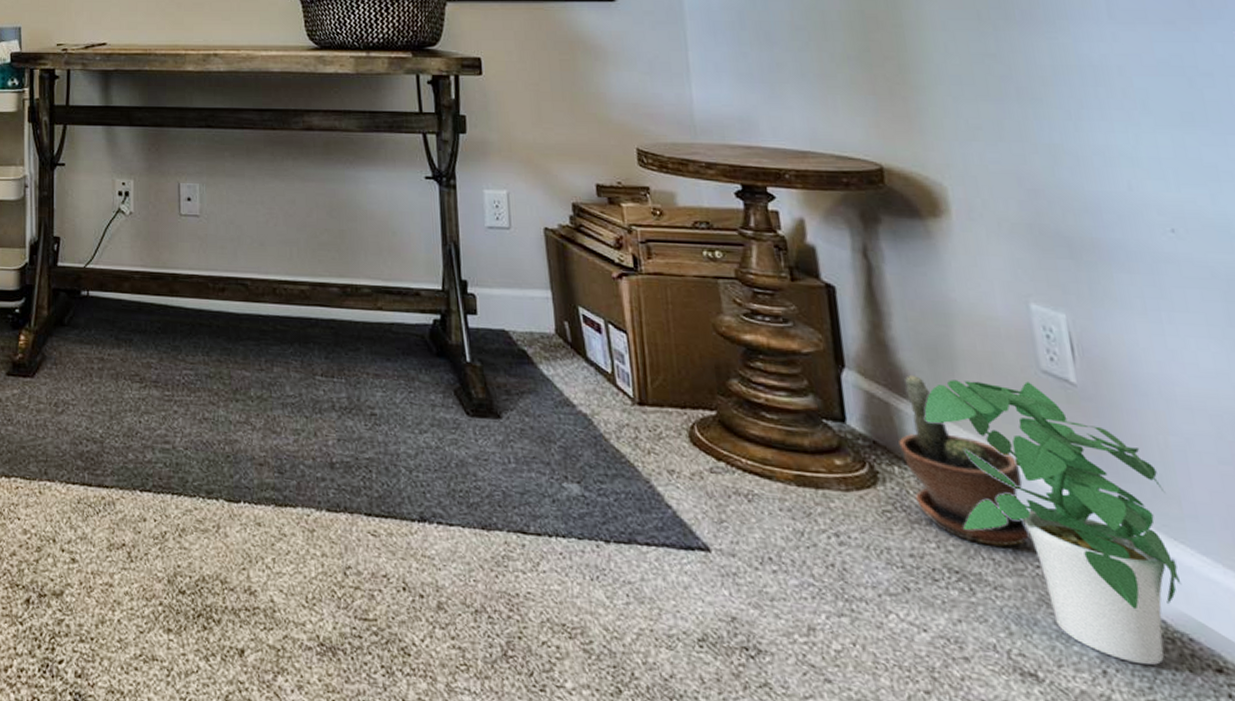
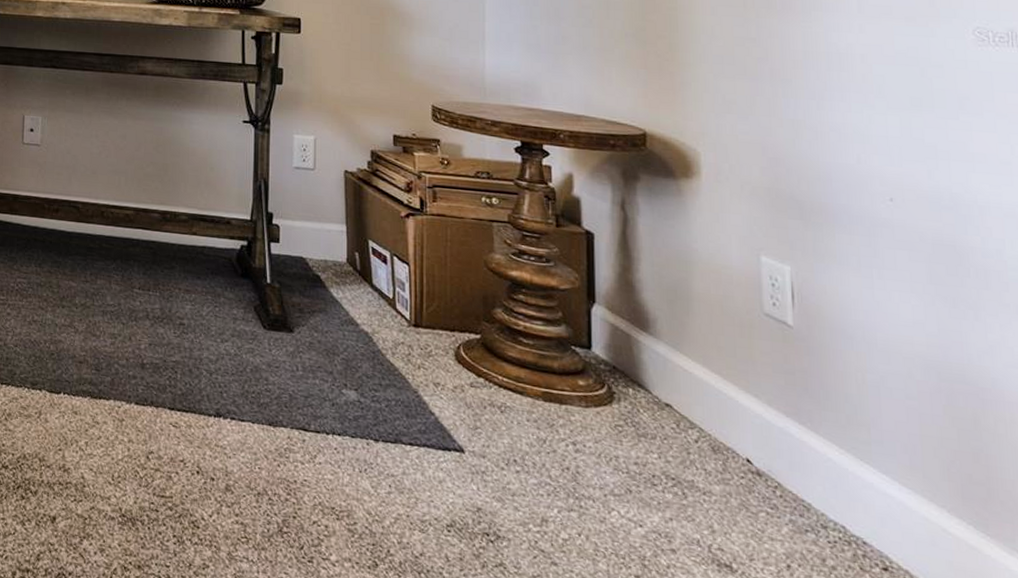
potted plant: present [899,374,1031,547] -> none [635,311,739,460]
potted plant: present [924,380,1182,666] -> none [660,317,862,563]

